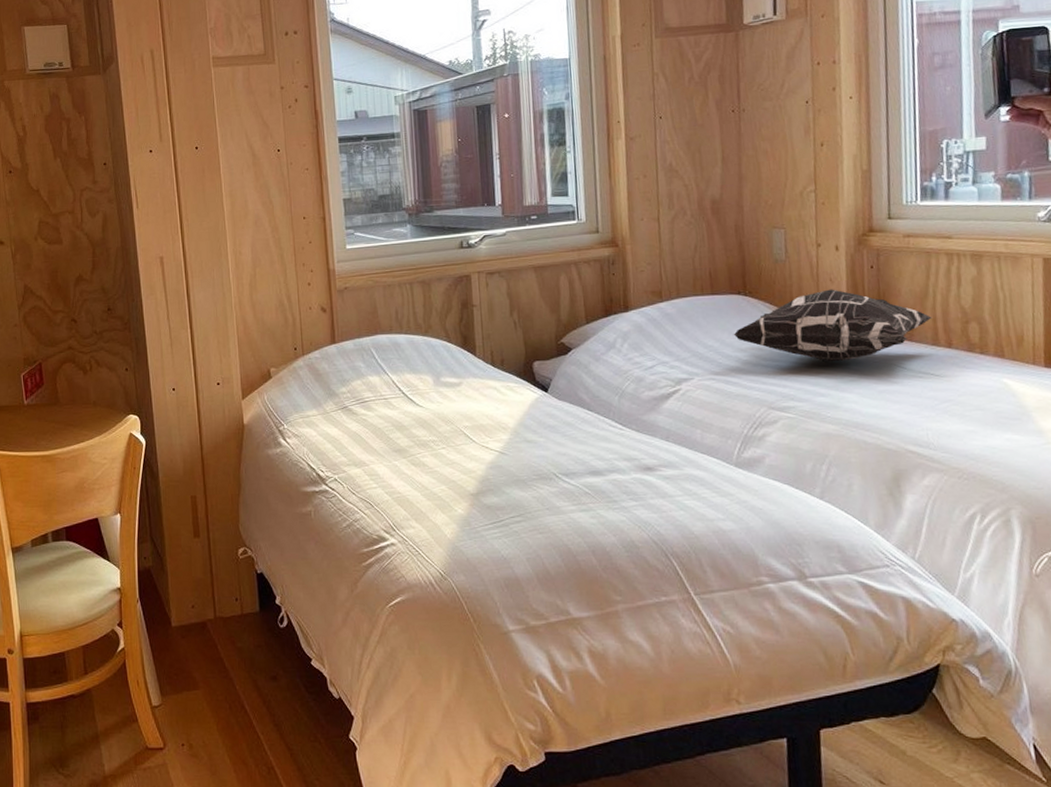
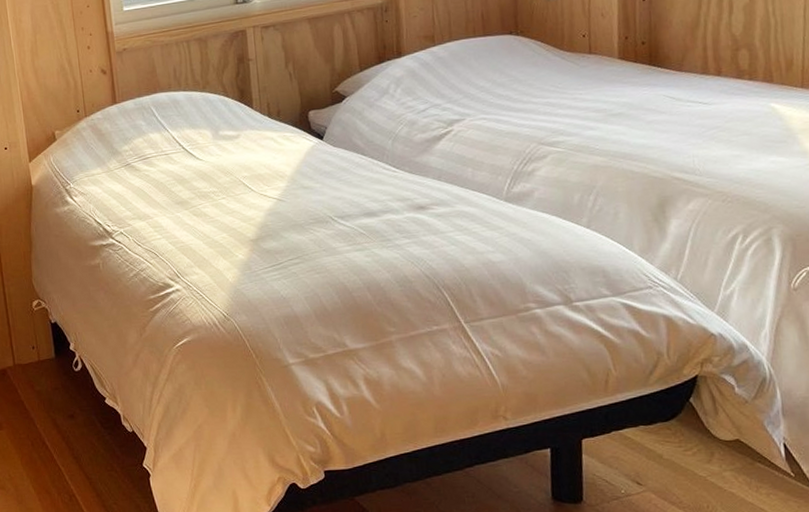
decorative pillow: present [733,289,932,362] -> none [504,24,703,96]

